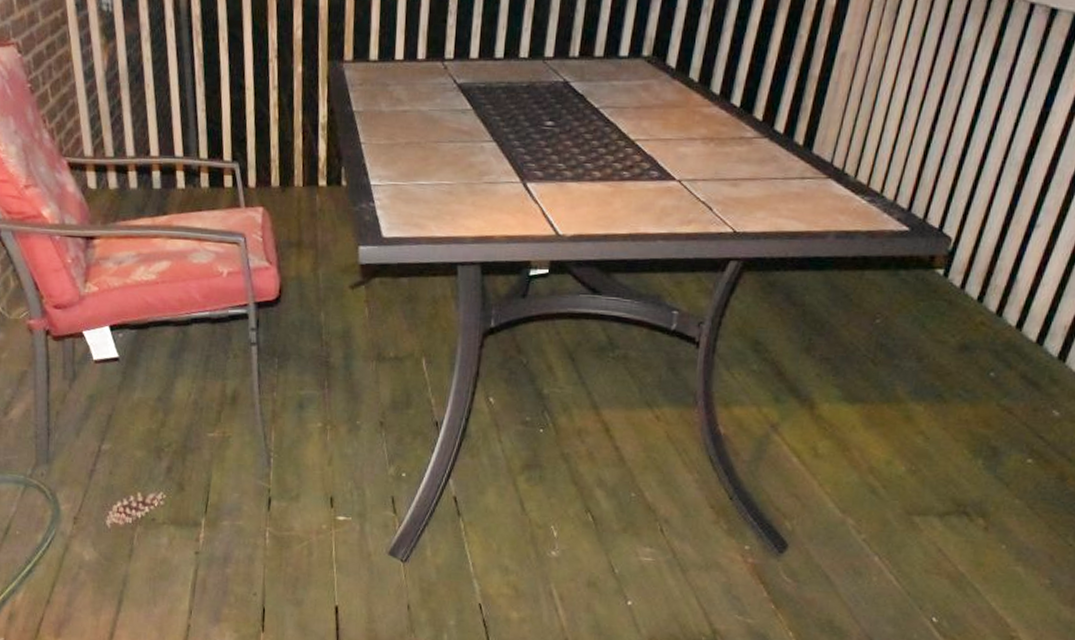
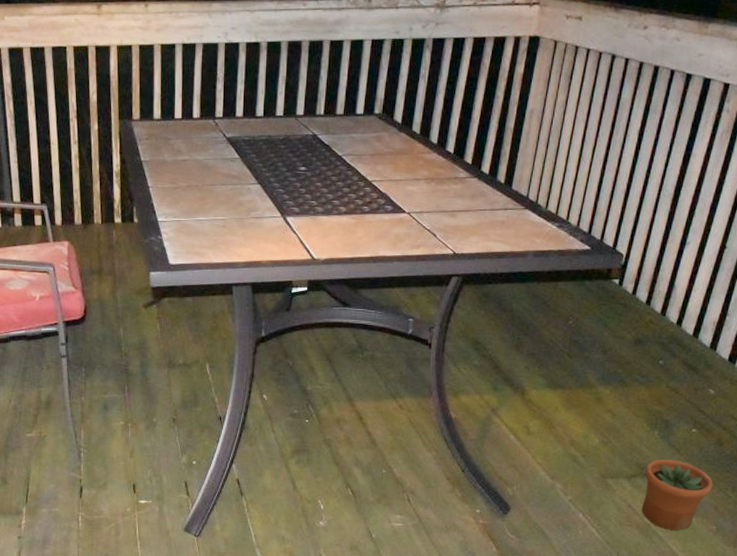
planter: none [954,494,1050,583] -> present [641,458,713,530]

